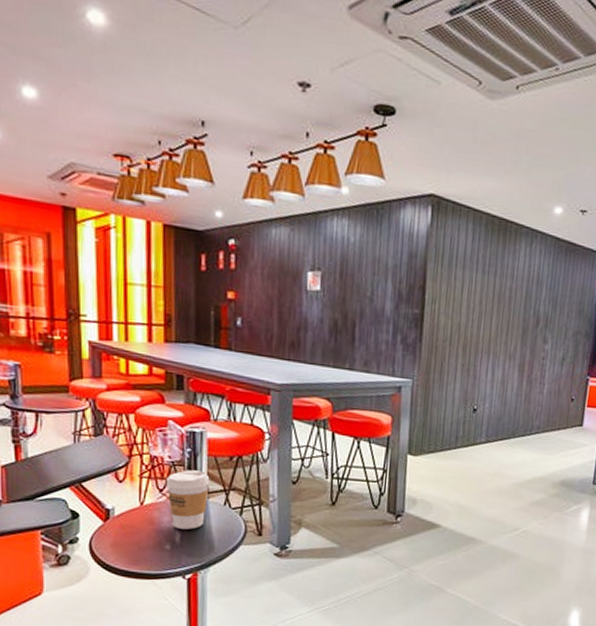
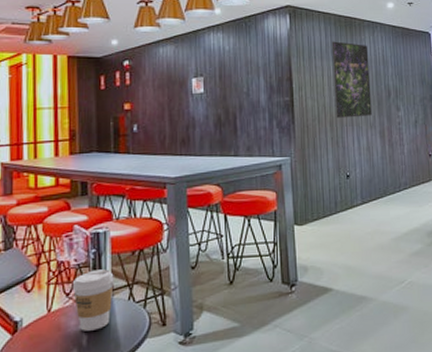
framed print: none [471,247,522,345] -> present [331,41,372,118]

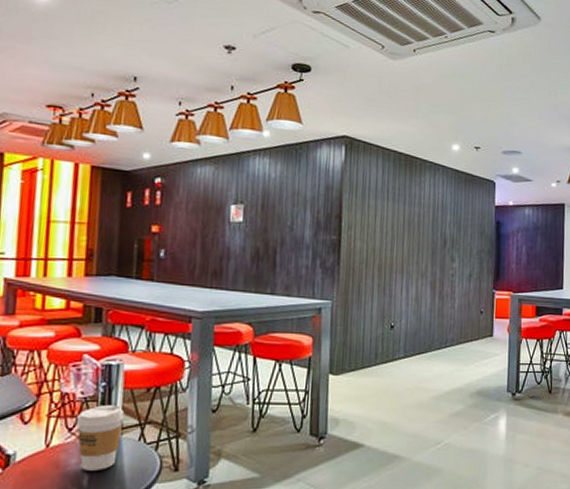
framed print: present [331,41,372,118] -> none [385,180,428,265]

